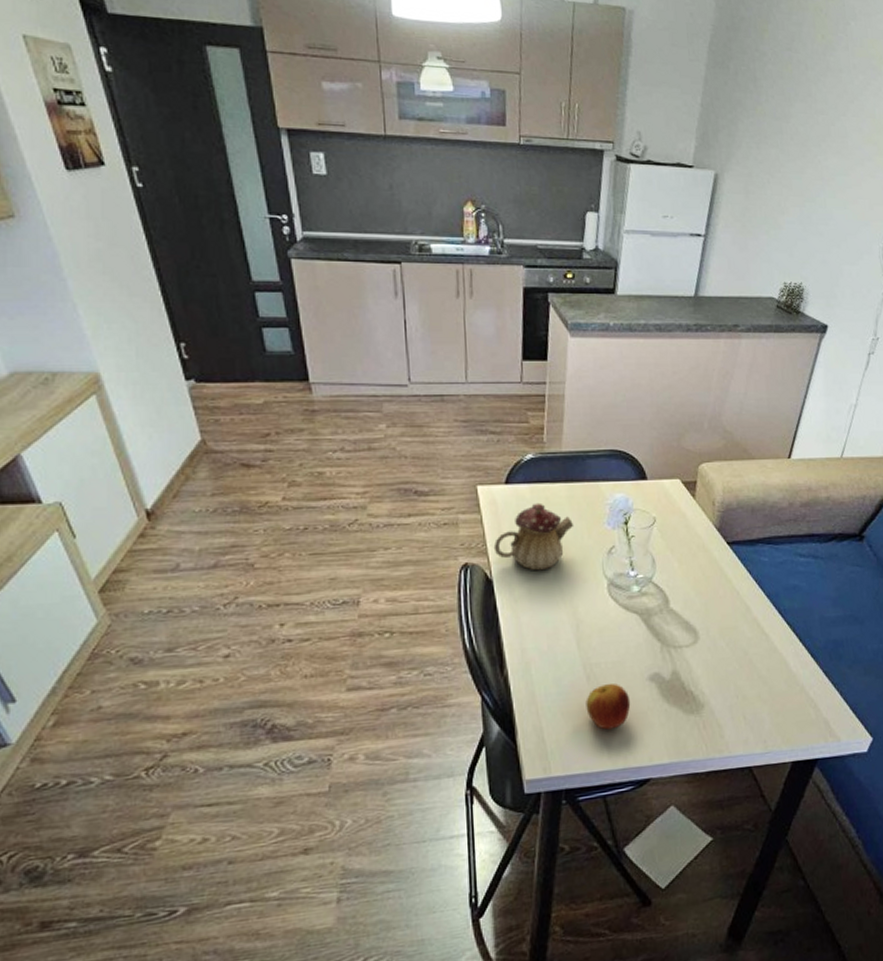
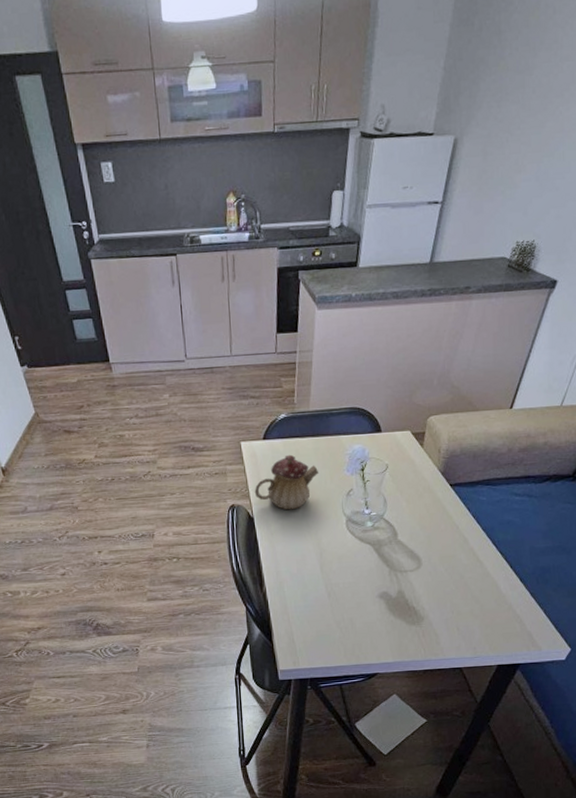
apple: present [586,684,631,730] -> none [327,600,363,635]

